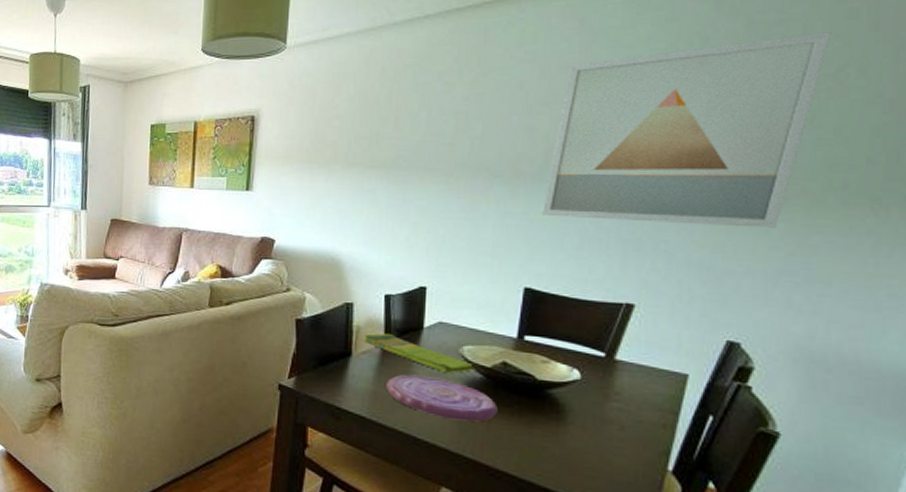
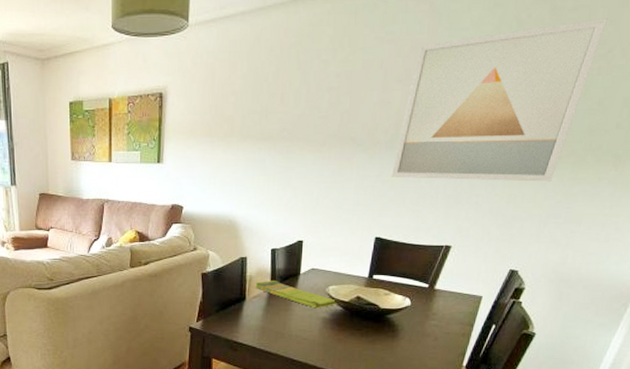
plate: present [386,374,498,422] -> none [272,311,352,343]

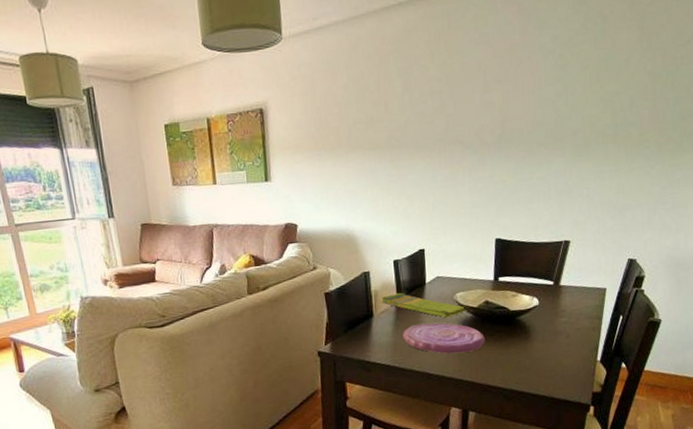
plate: none [272,311,352,343] -> present [402,322,485,354]
wall art: present [391,18,609,182] -> none [503,11,683,178]

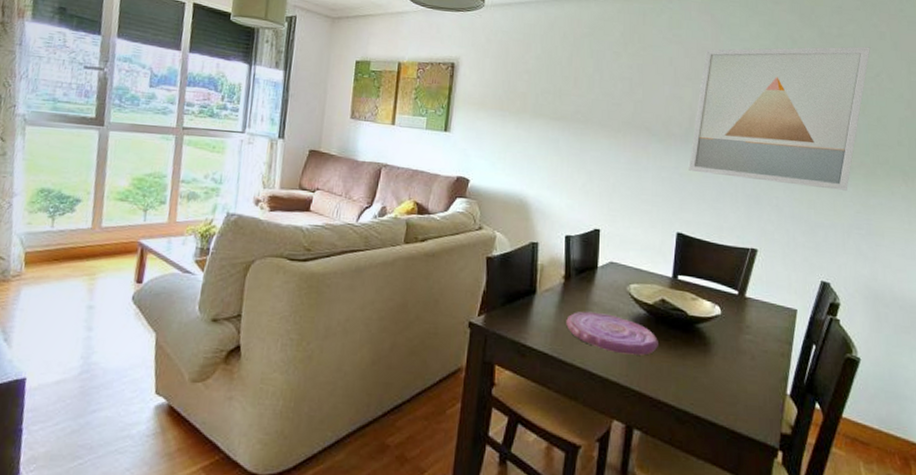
dish towel: present [381,293,467,318] -> none [547,272,641,310]
wall art: none [503,11,683,178] -> present [688,46,871,191]

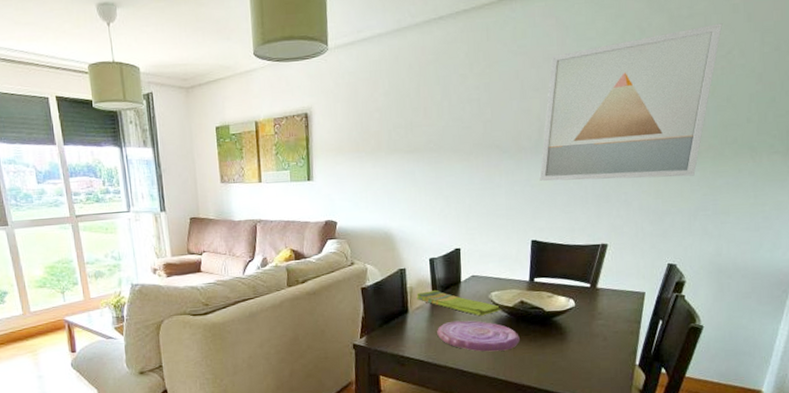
dish towel: none [547,272,641,310] -> present [416,290,502,316]

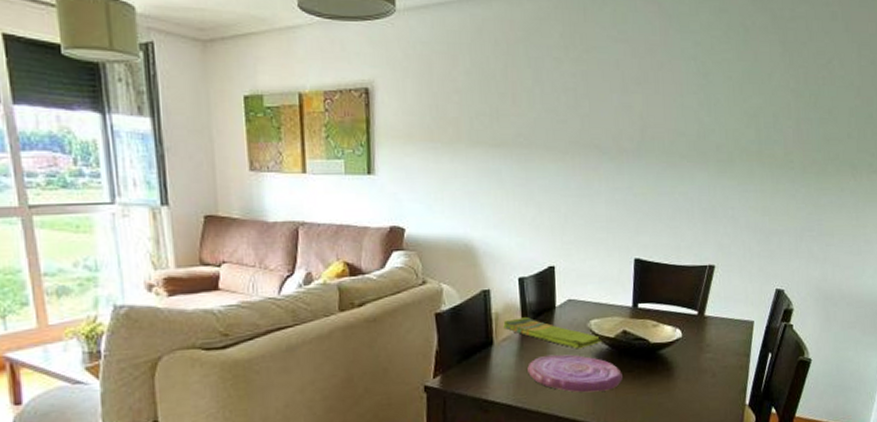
wall art: present [539,23,723,182] -> none [642,30,823,193]

